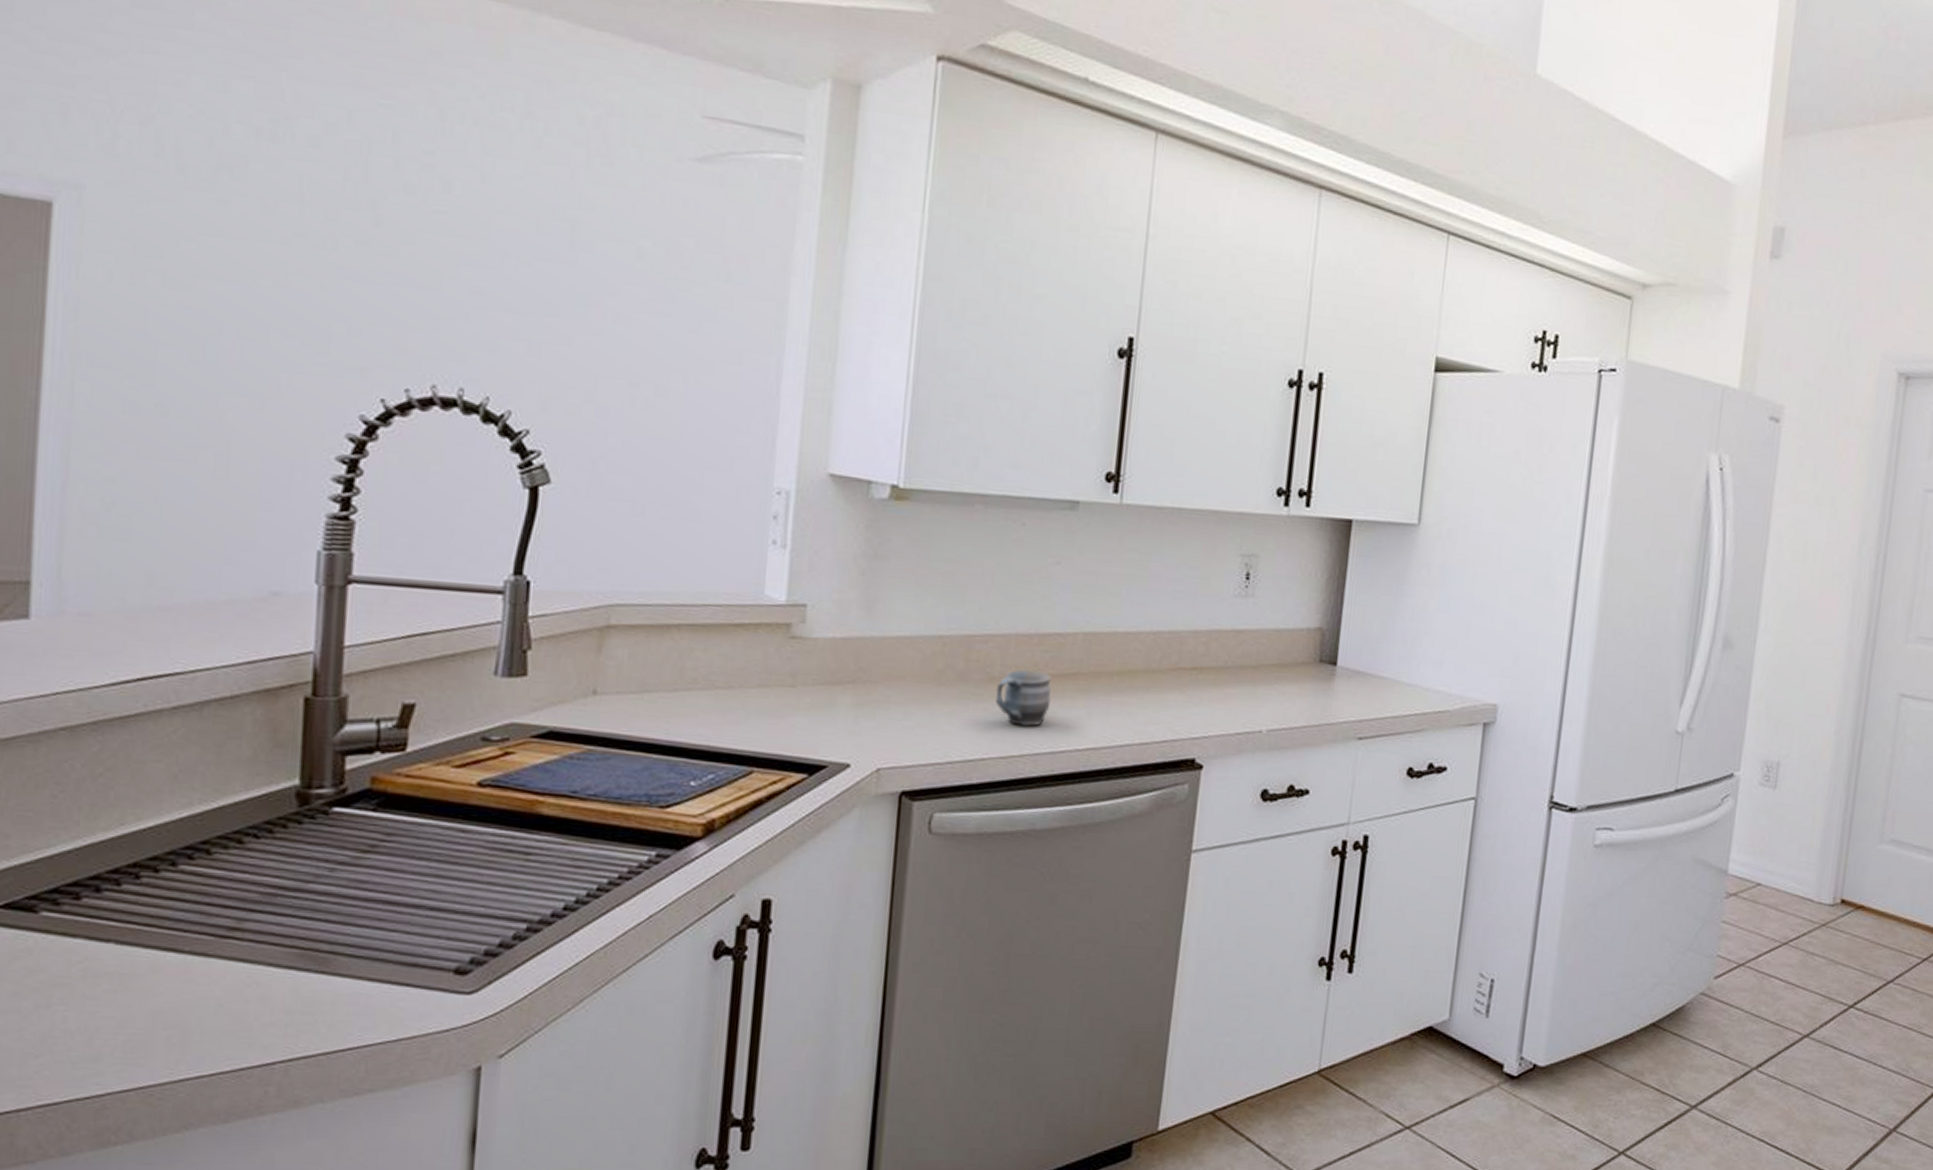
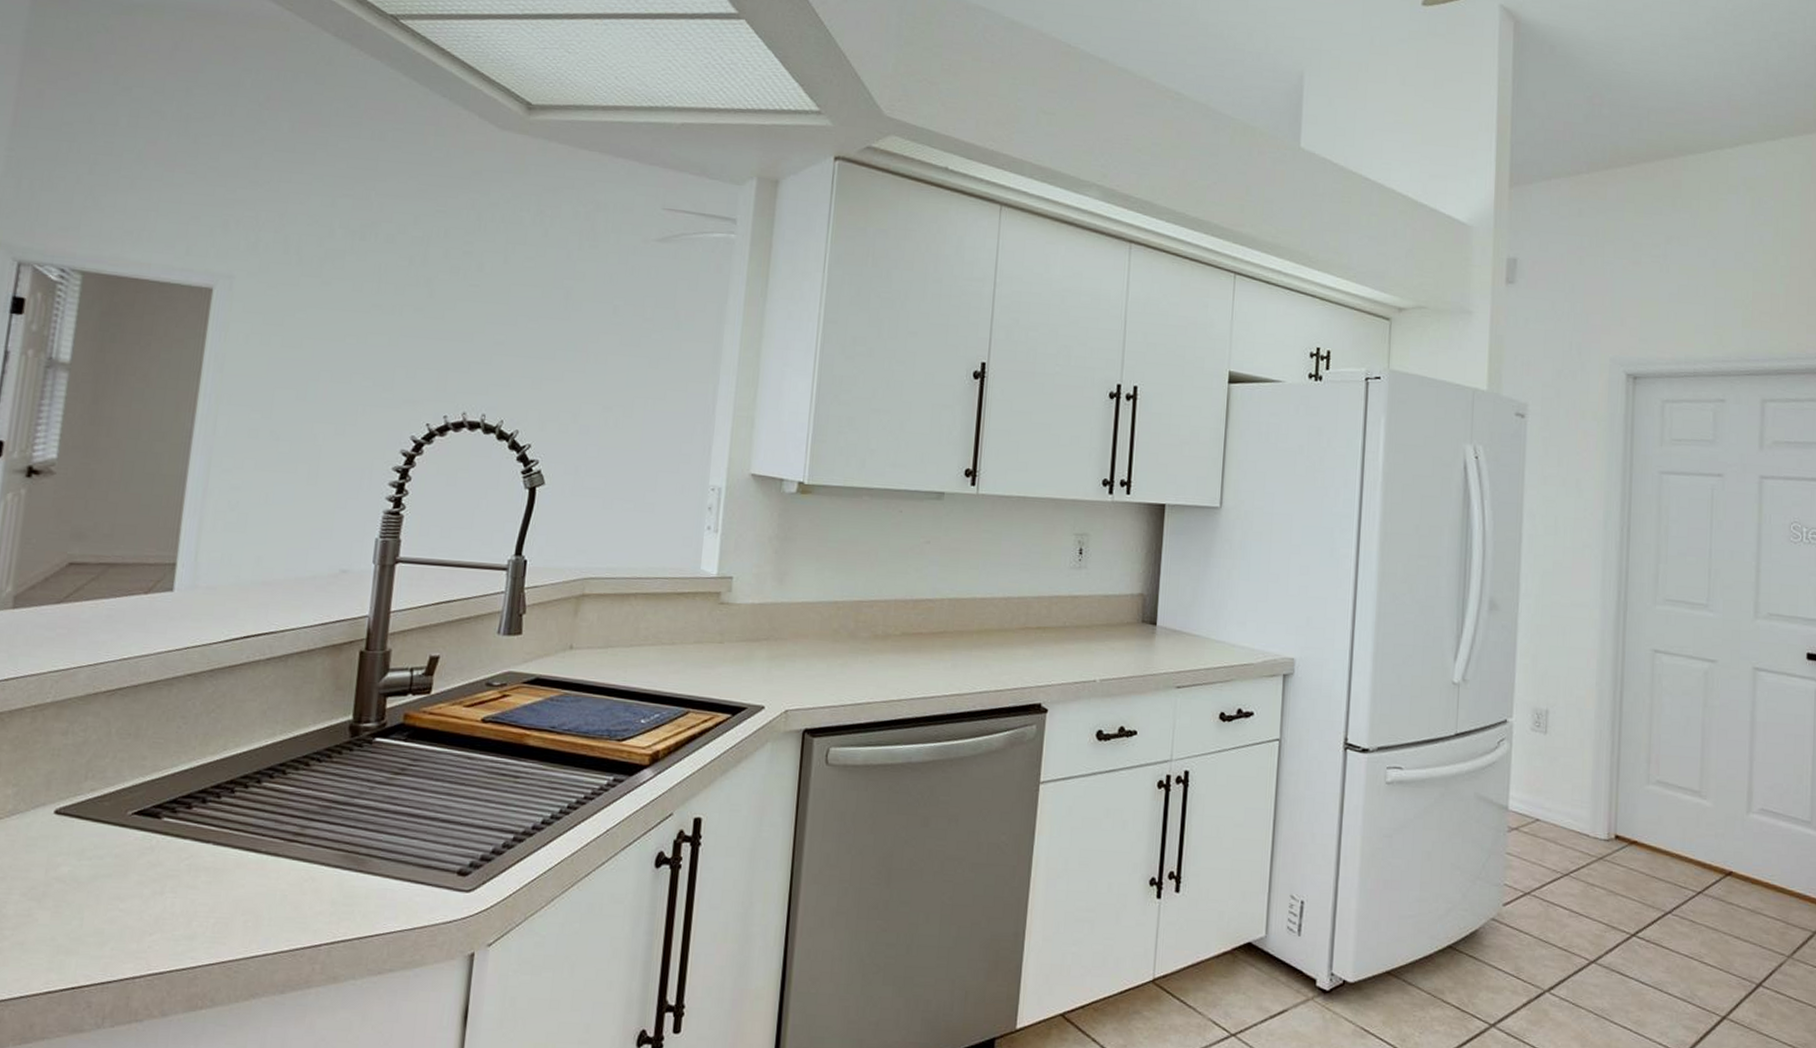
mug: present [995,668,1052,727] -> none [879,628,924,676]

